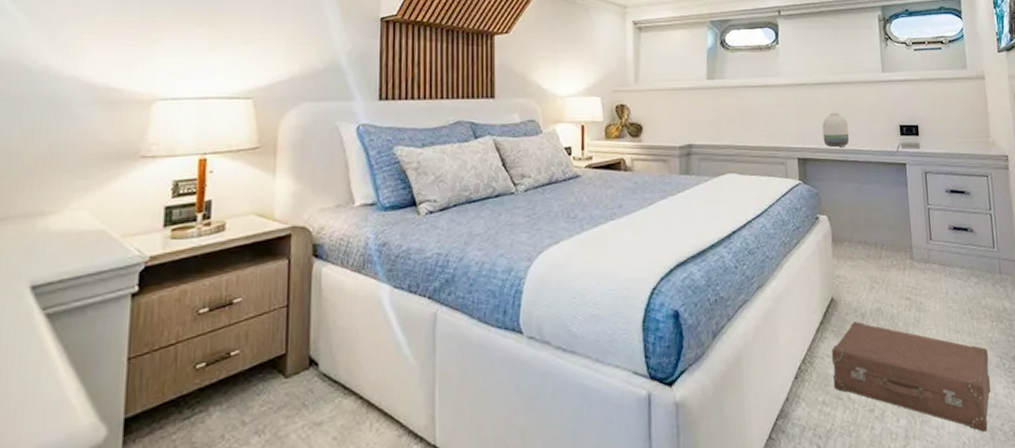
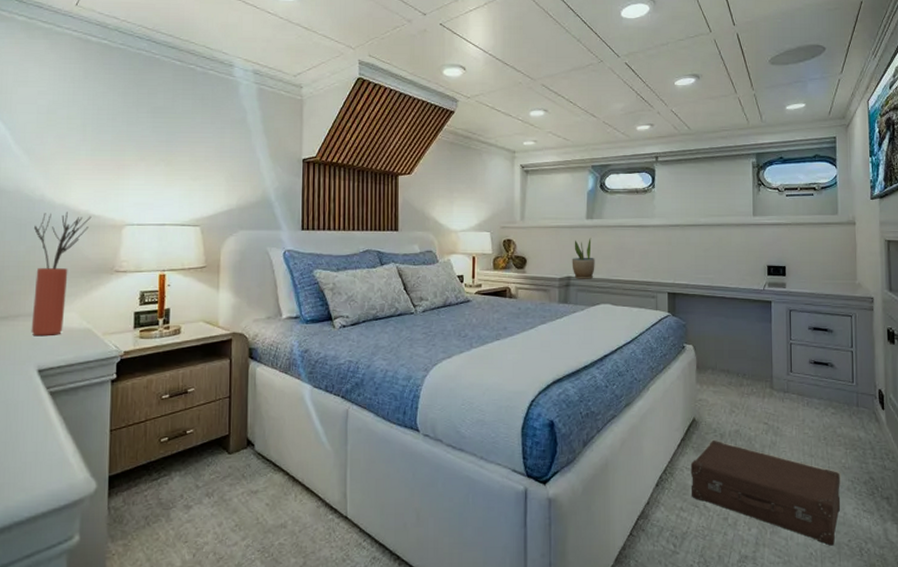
vase: none [23,85,112,243] -> present [31,212,92,337]
potted plant: none [692,100,718,147] -> present [572,238,595,279]
vase: present [822,112,850,148] -> none [693,252,718,284]

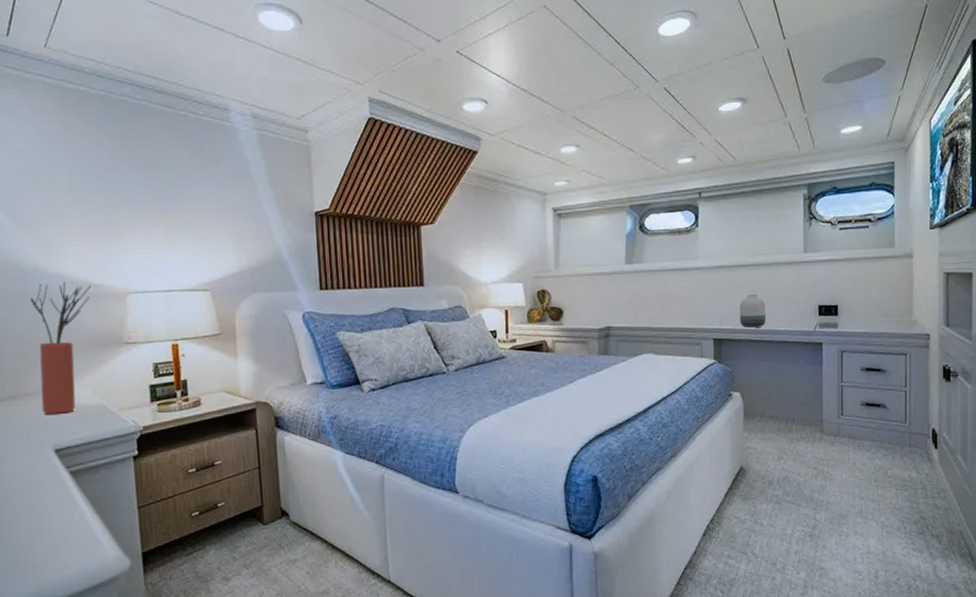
potted plant: present [572,238,595,279] -> none [611,284,636,329]
suitcase: present [690,441,841,546] -> none [738,488,890,585]
vase: none [693,252,718,284] -> present [739,293,766,329]

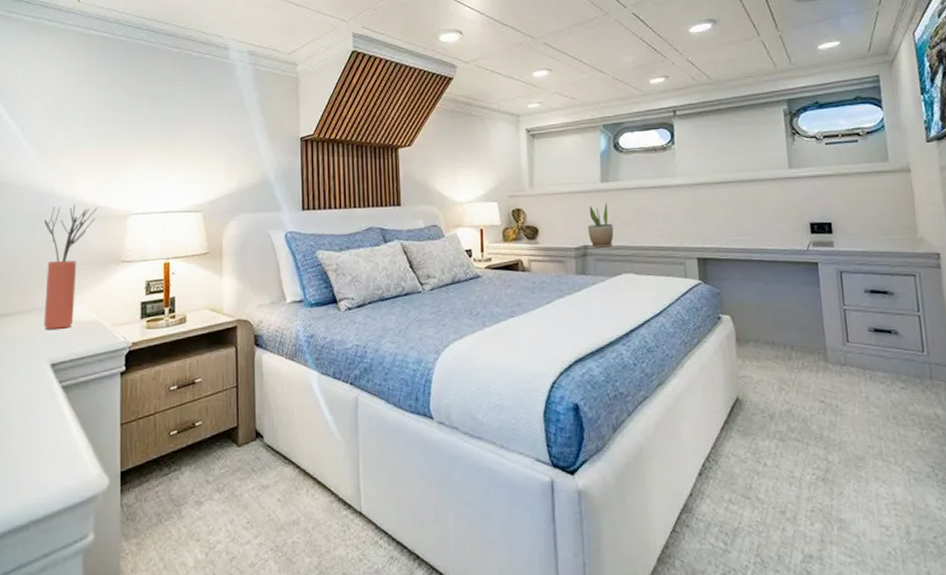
potted plant: none [611,284,636,329] -> present [587,202,614,248]
vase: present [739,293,766,329] -> none [723,211,754,247]

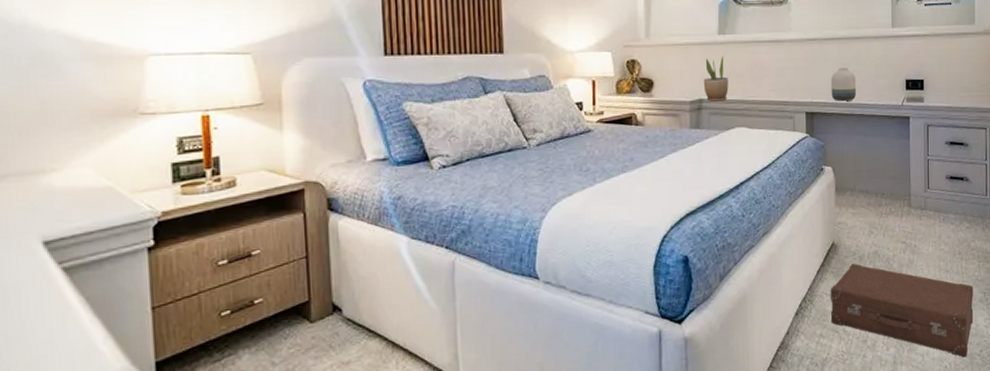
vase: present [43,204,98,330] -> none [17,40,100,200]
vase: none [723,211,754,247] -> present [831,67,857,102]
suitcase: none [737,422,921,543] -> present [830,263,974,357]

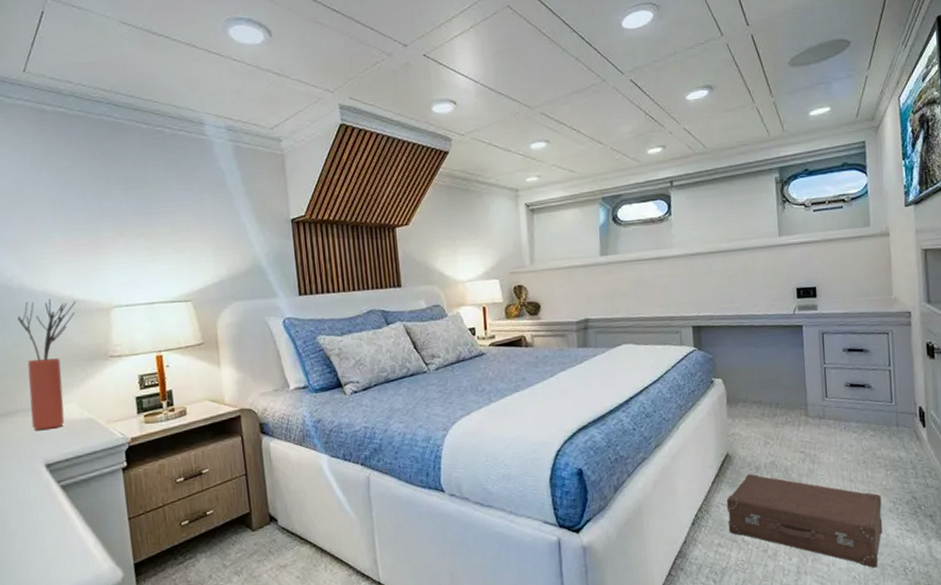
vase: none [17,40,100,200] -> present [18,299,76,431]
potted plant: present [703,55,729,102] -> none [588,276,614,321]
vase: present [831,67,857,102] -> none [717,279,745,314]

